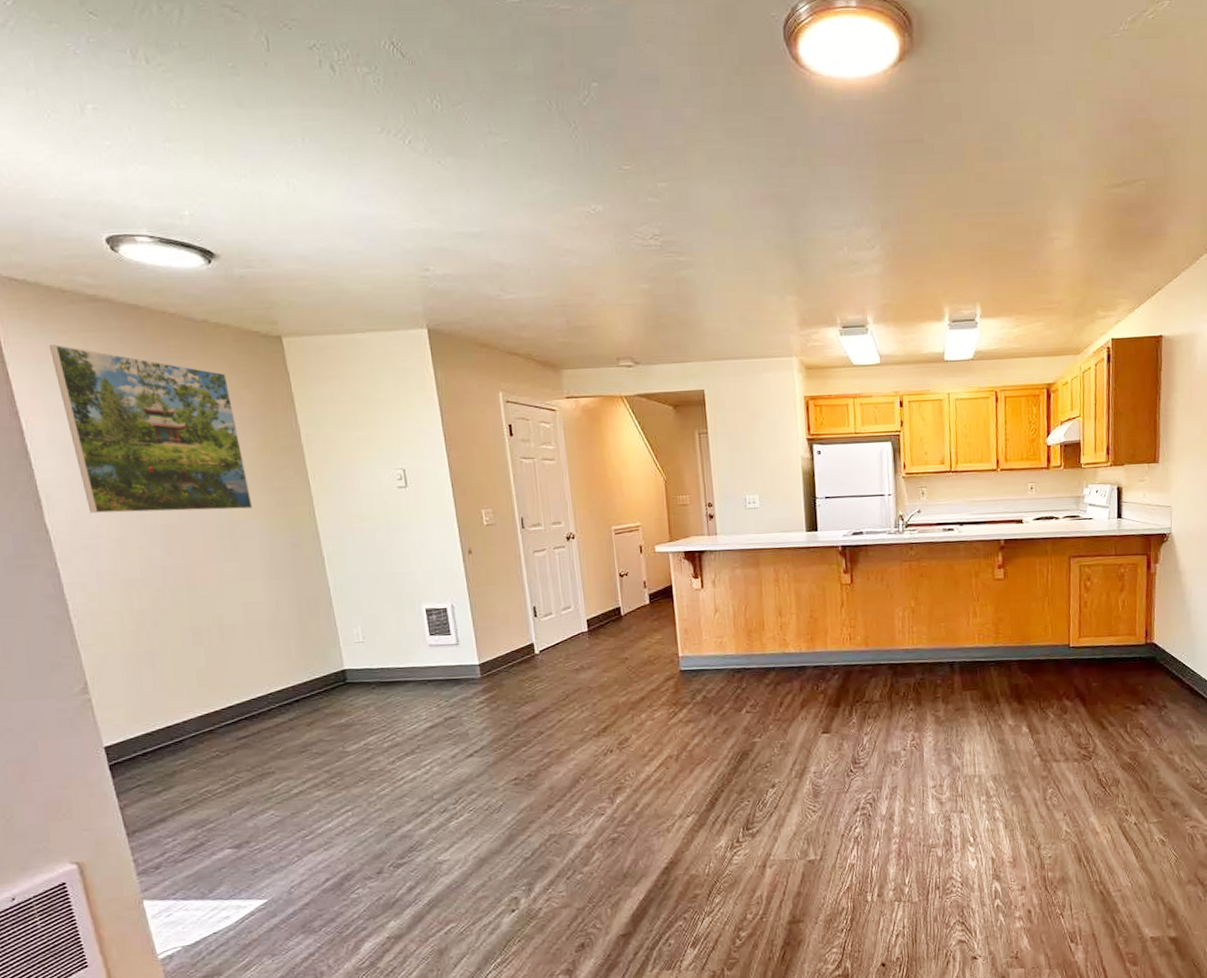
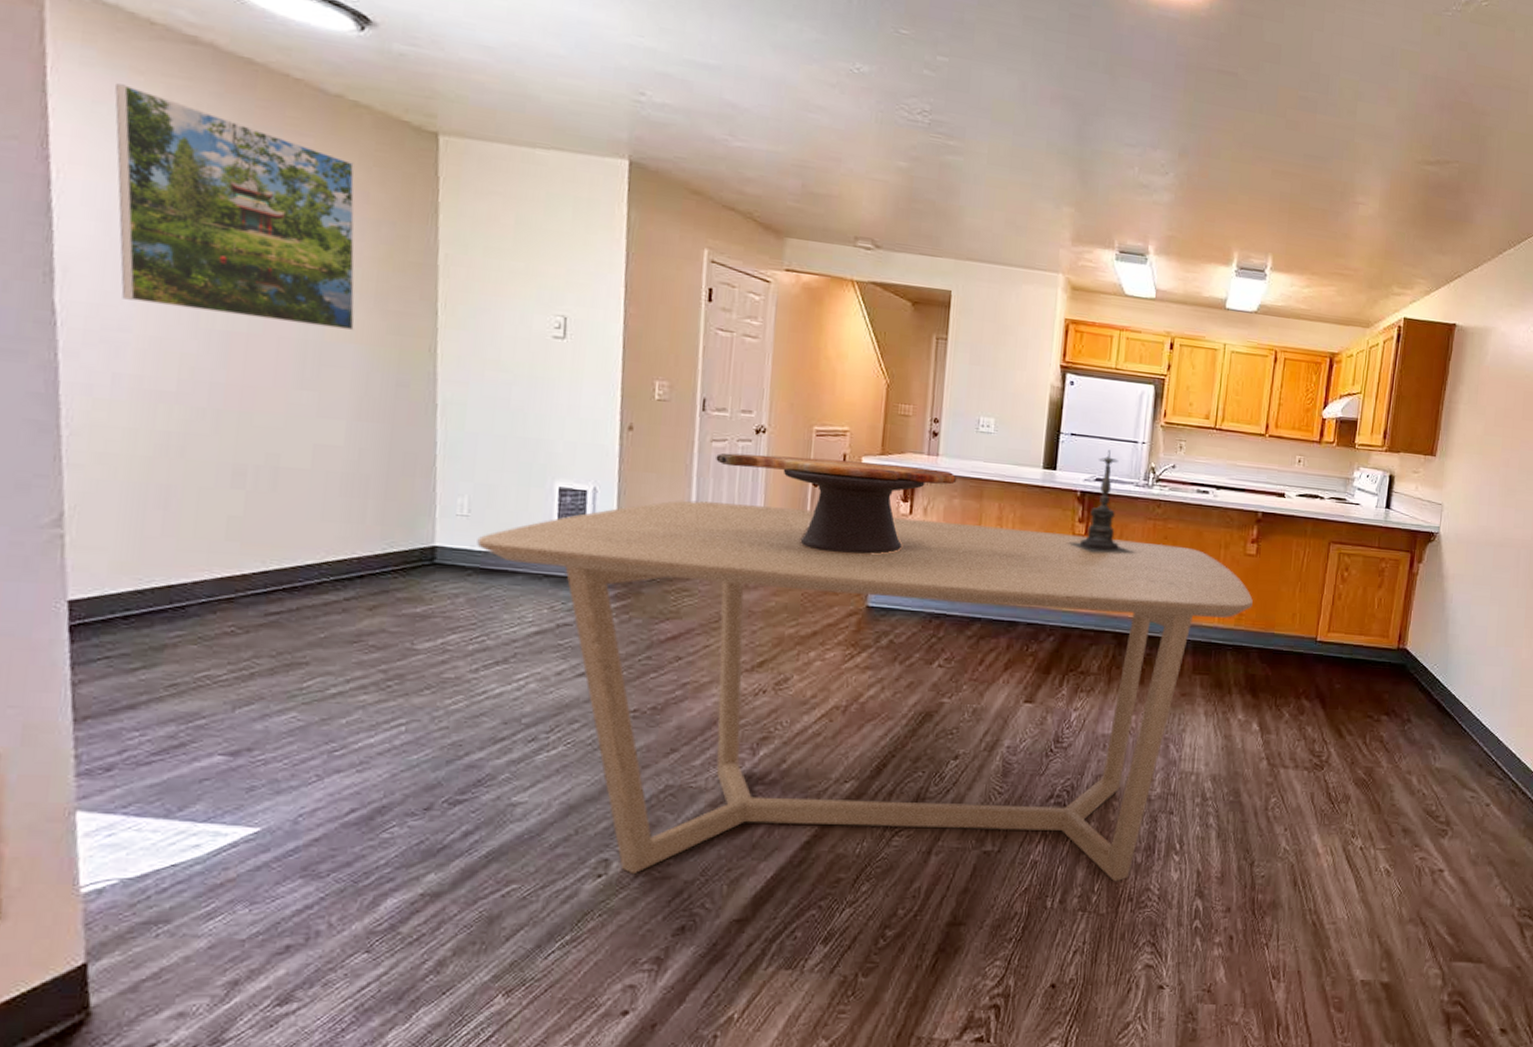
dining table: none [374,581,1007,907] -> present [477,500,1253,882]
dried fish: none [539,546,736,630] -> present [716,453,957,555]
candle holder: none [836,506,897,598] -> present [1067,450,1135,554]

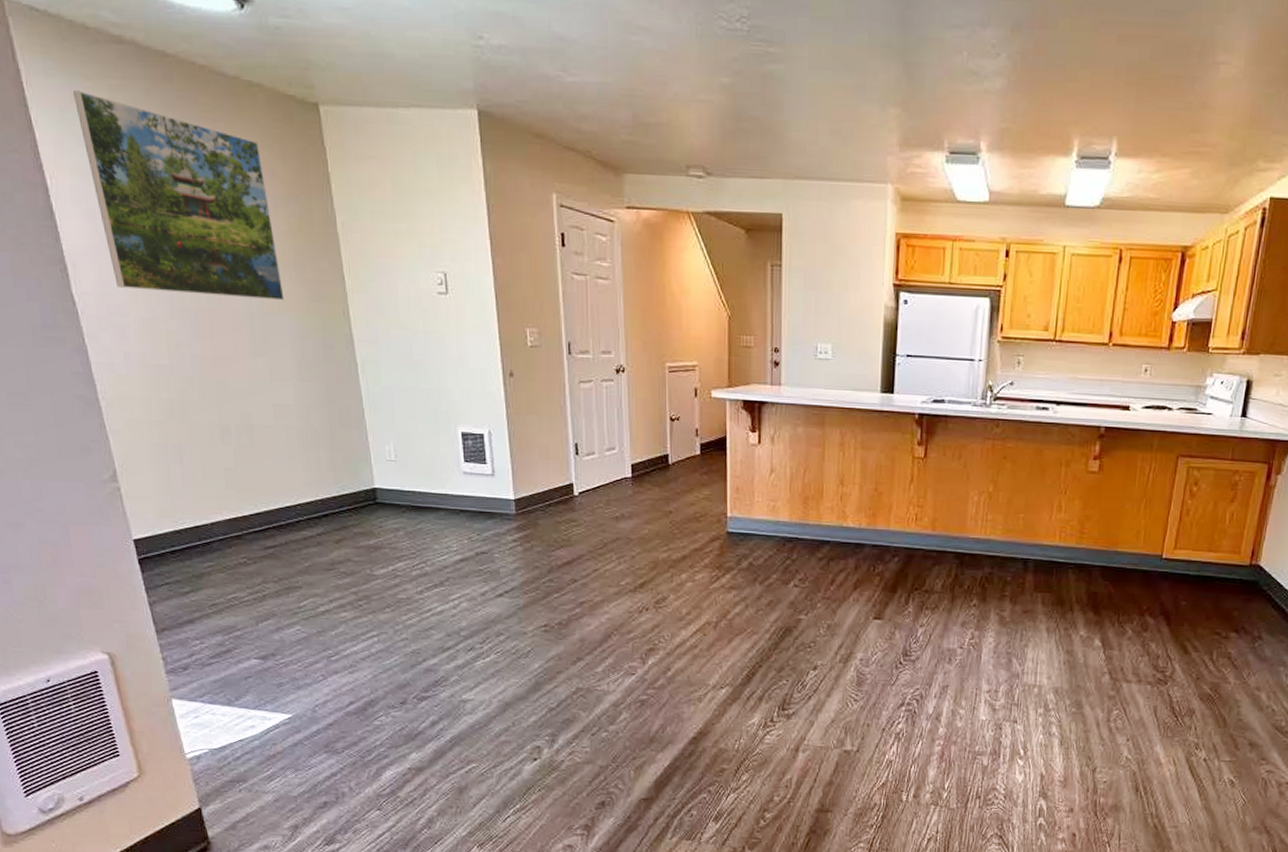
dining table: present [477,500,1253,882] -> none [405,439,1095,781]
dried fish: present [716,453,957,555] -> none [585,393,800,484]
candle holder: present [1067,450,1135,554] -> none [907,370,974,476]

